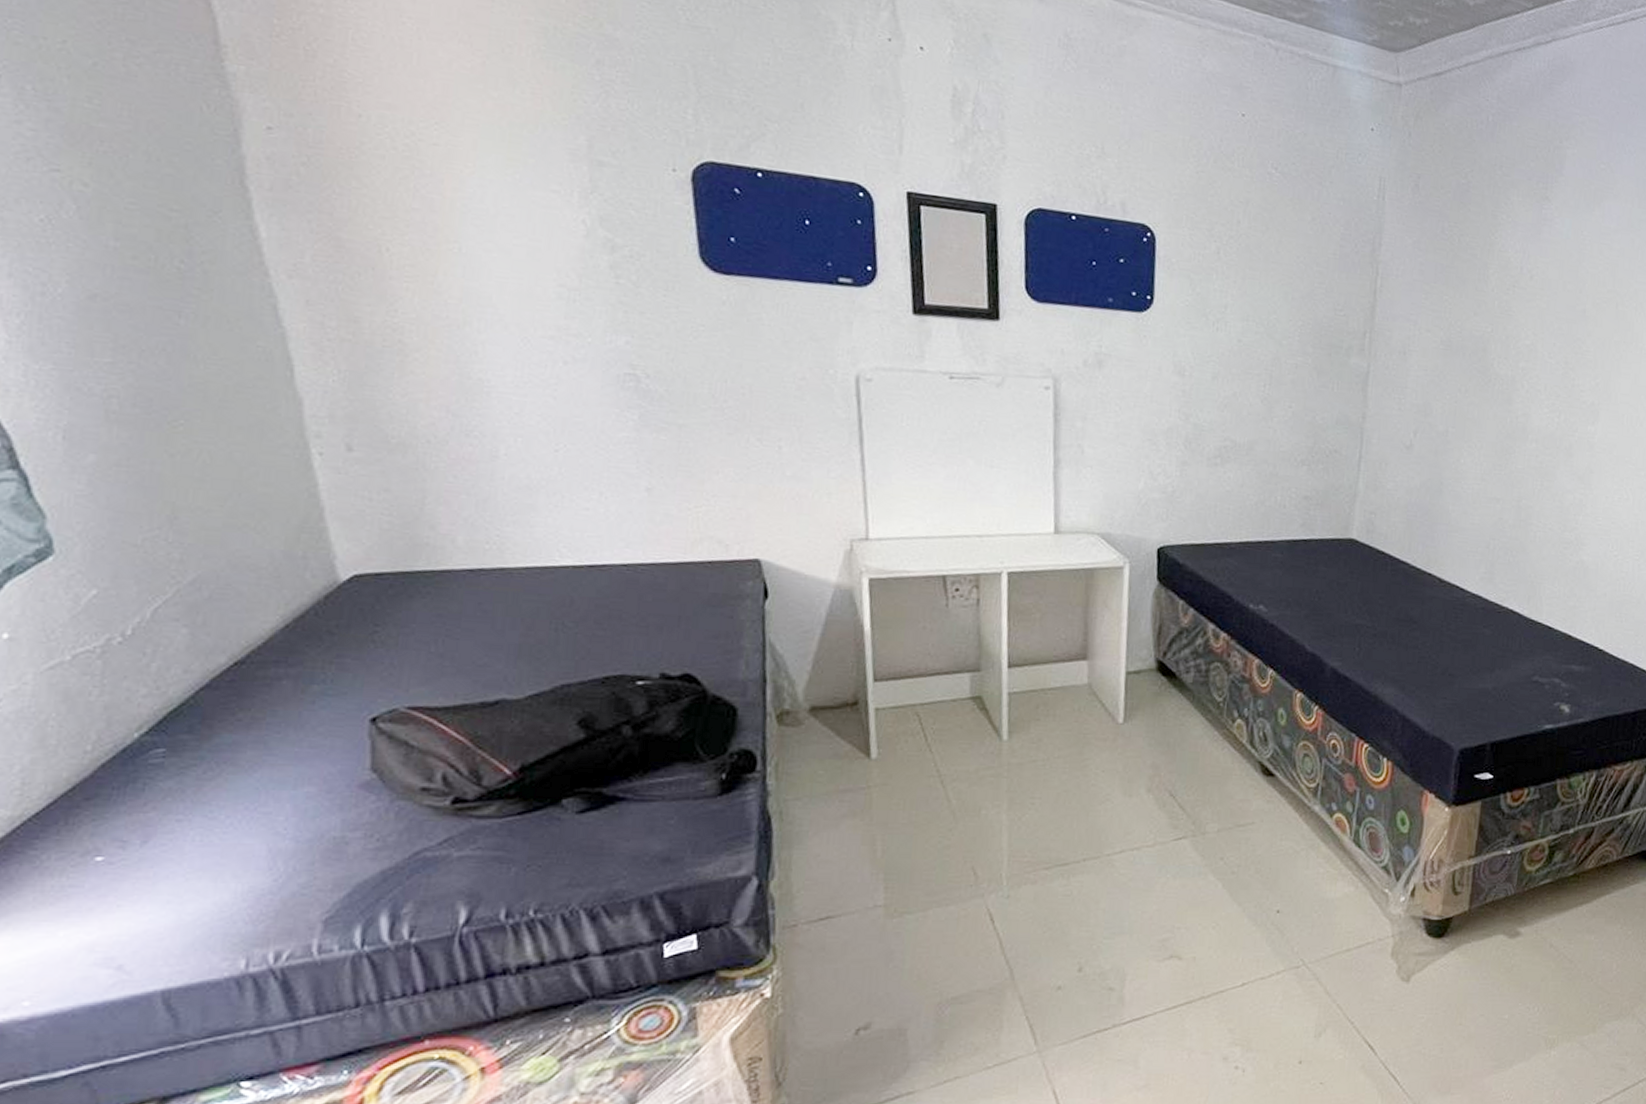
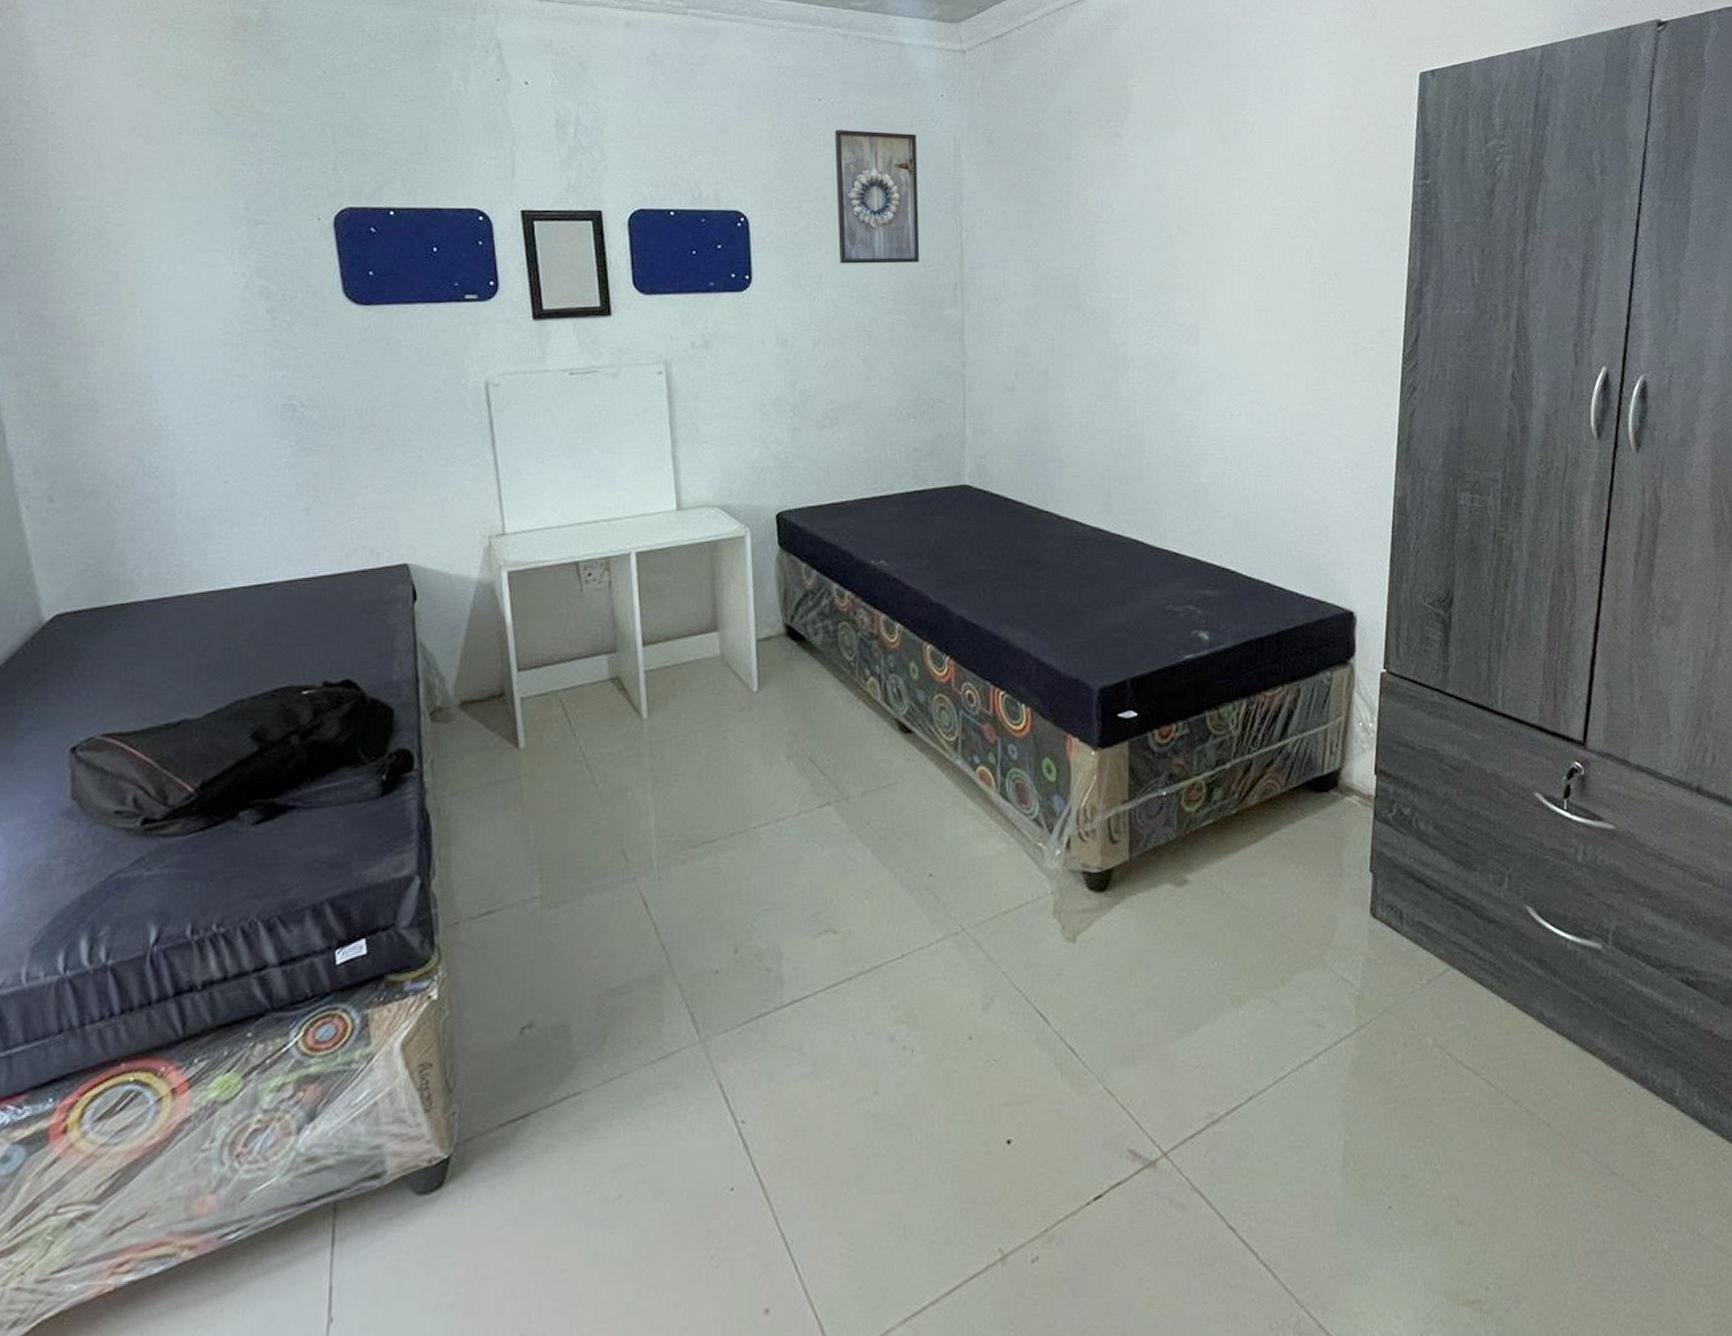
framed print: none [1247,150,1341,305] -> present [835,130,920,264]

